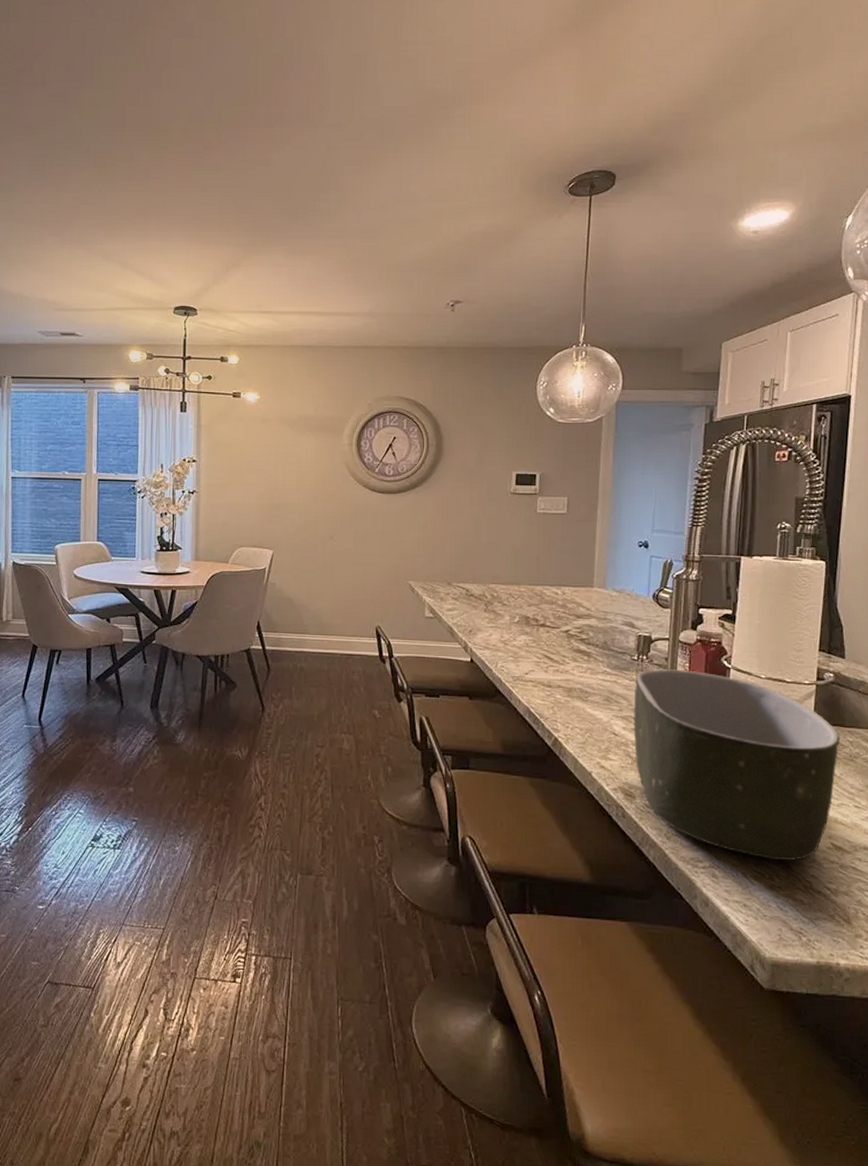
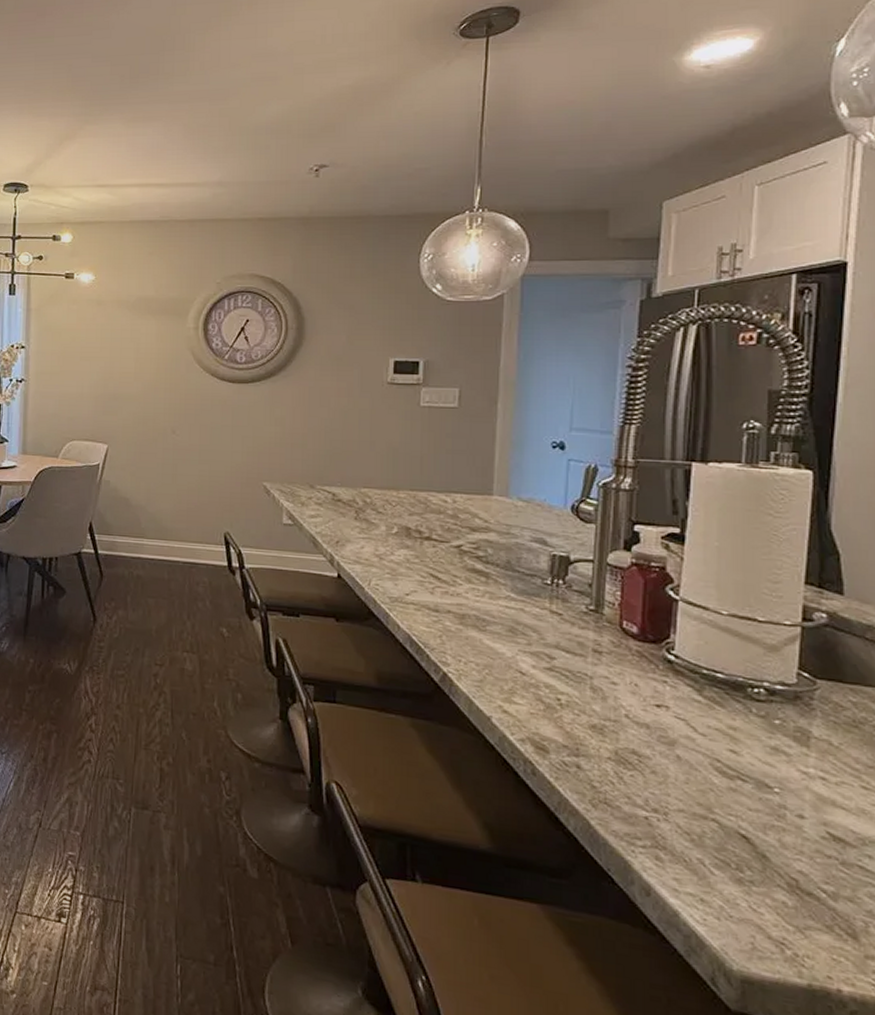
bowl: present [633,669,841,861] -> none [546,597,839,850]

